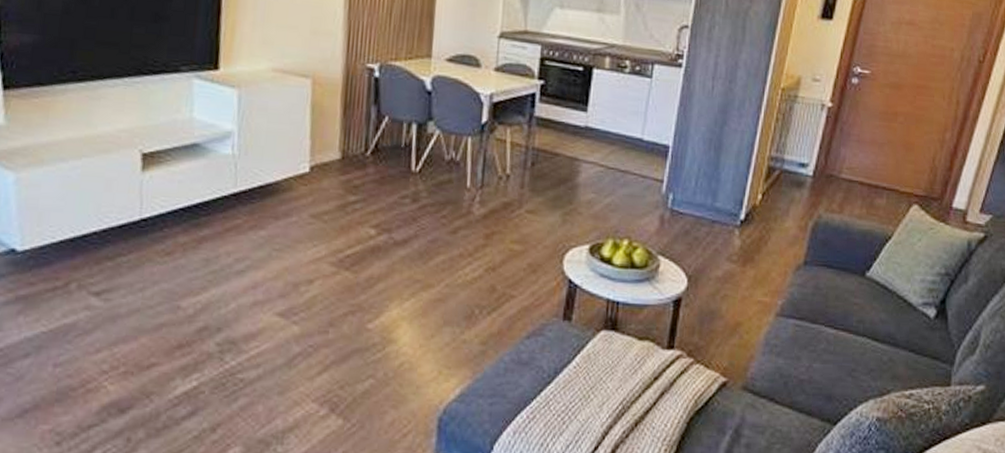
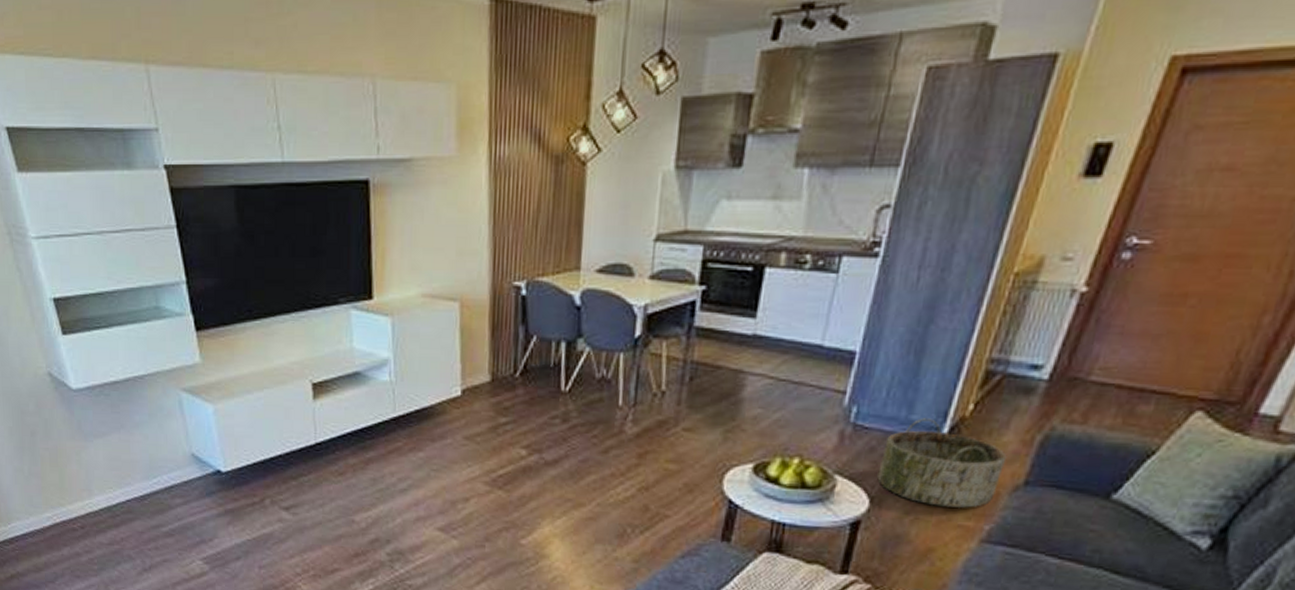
basket: none [693,205,789,285] -> present [877,418,1007,508]

